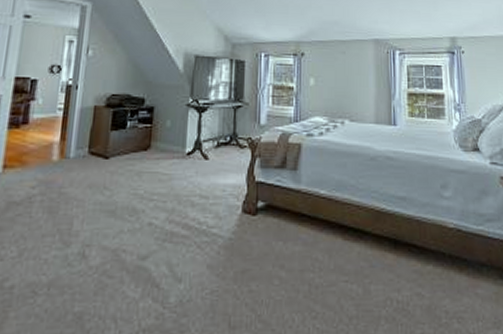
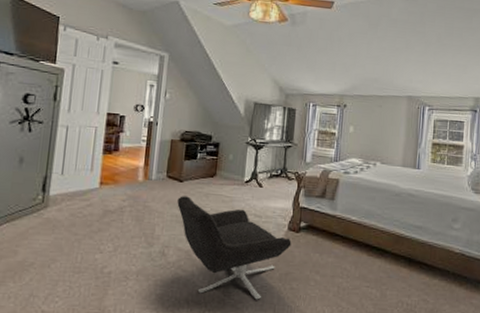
lounge chair: none [101,176,247,311] -> present [177,196,292,300]

